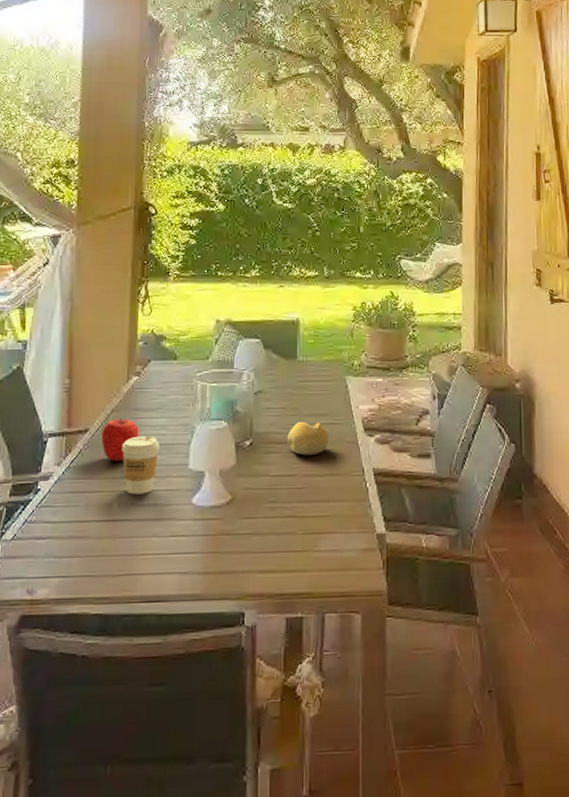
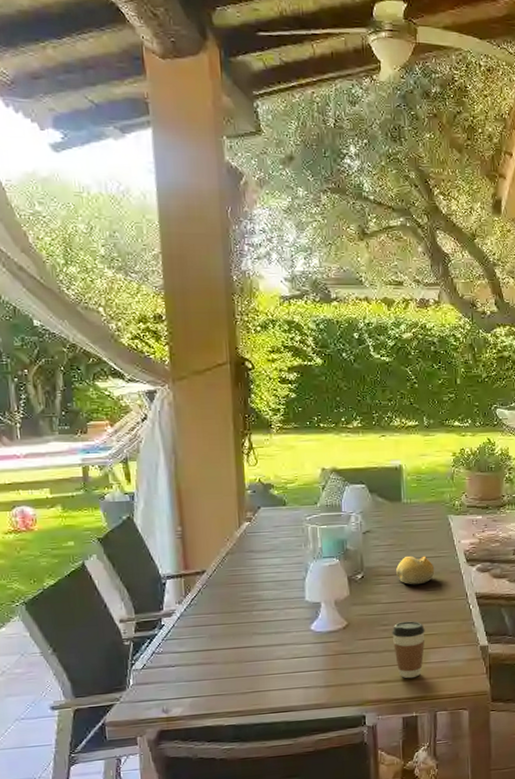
apple: present [101,418,139,461] -> none [218,559,255,597]
coffee cup: present [122,436,159,495] -> none [240,574,276,625]
coffee cup: none [279,499,316,570] -> present [392,621,425,679]

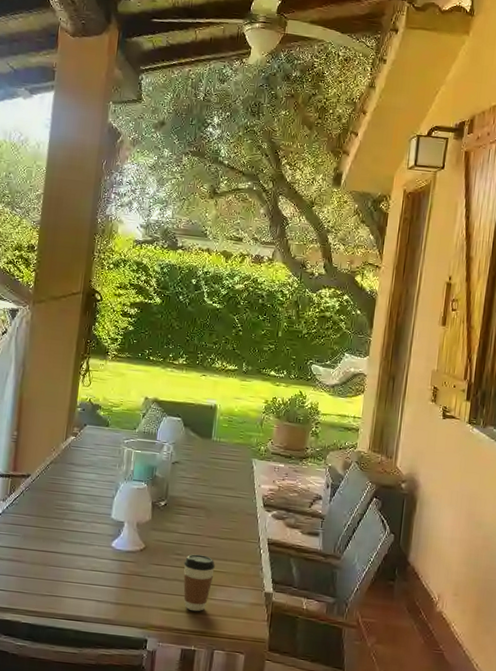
bread roll: present [395,555,435,585] -> none [196,491,233,521]

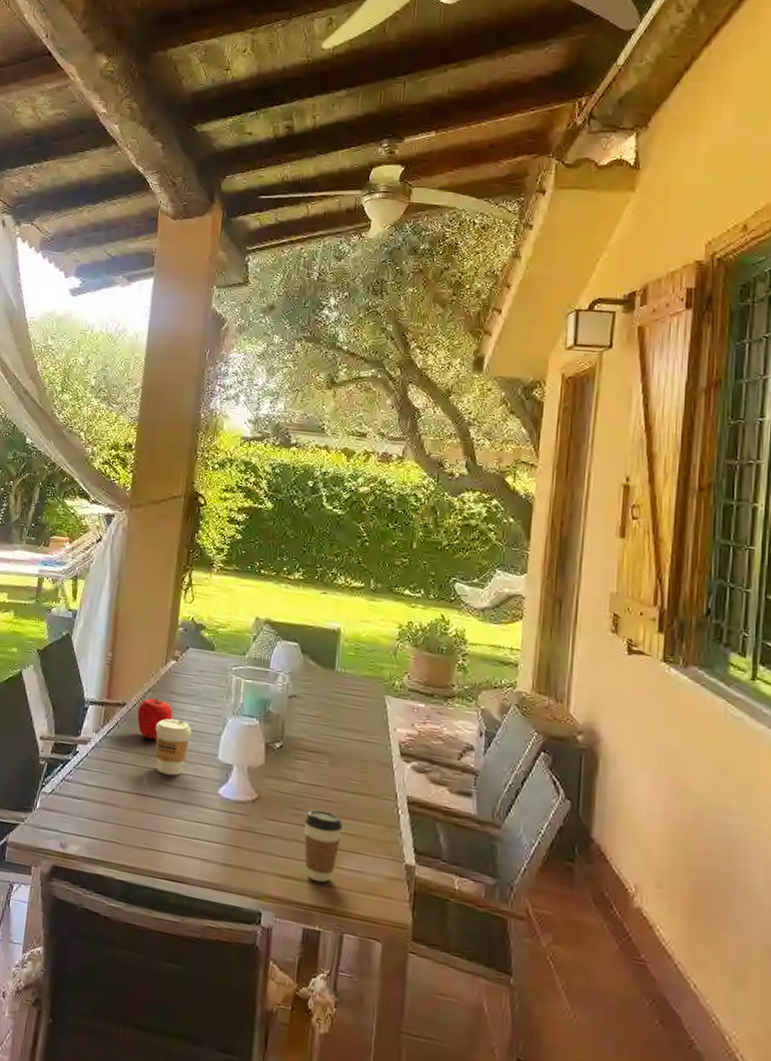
apple: none [40,469,73,504] -> present [137,698,173,740]
coffee cup: none [56,485,88,534] -> present [155,718,191,776]

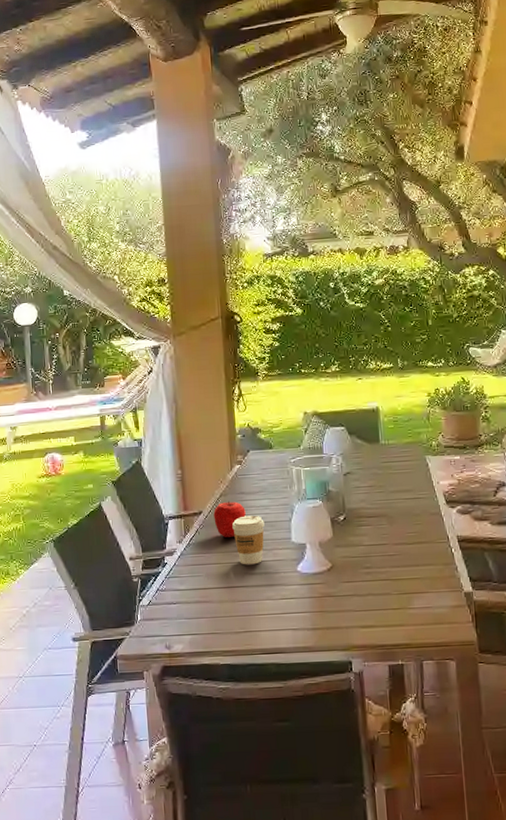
coffee cup: present [304,809,343,883] -> none [374,564,408,624]

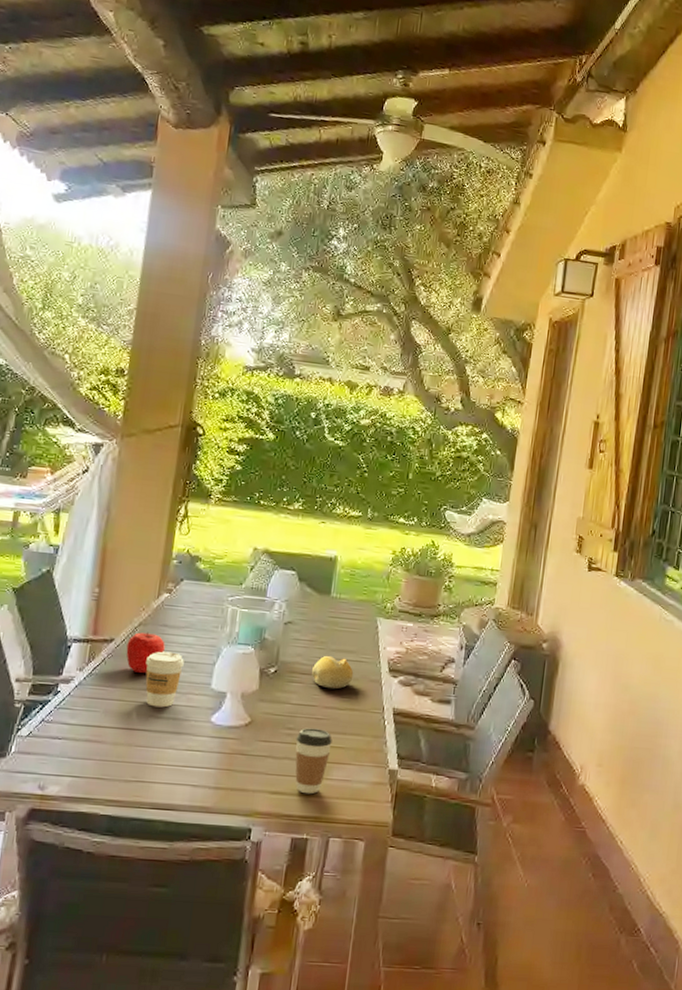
coffee cup: none [374,564,408,624] -> present [295,728,333,795]
bread roll: none [376,497,415,527] -> present [311,655,354,690]

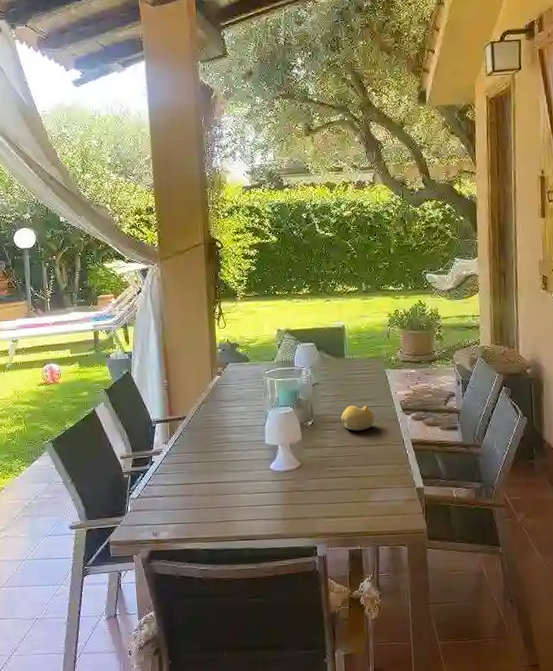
apple: present [126,632,165,673] -> none [196,407,225,439]
coffee cup: present [145,651,184,708] -> none [212,420,241,464]
coffee cup: present [295,728,333,795] -> none [338,463,368,515]

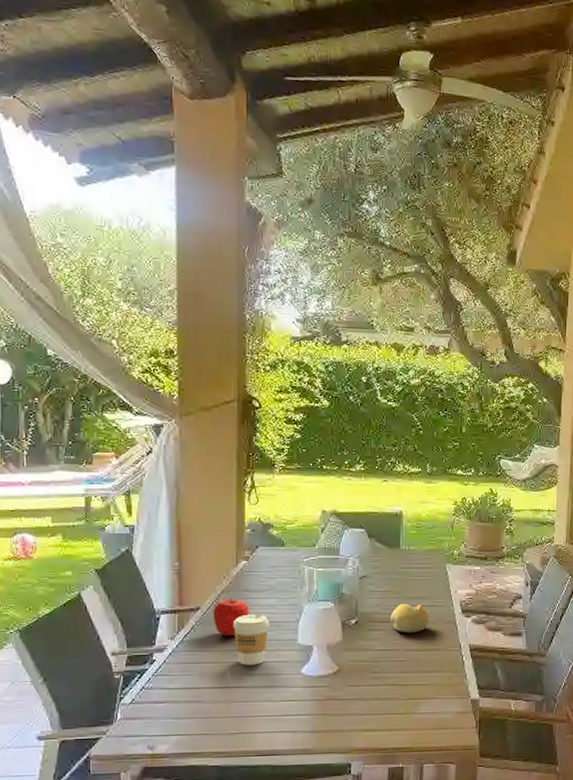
apple: none [196,407,225,439] -> present [213,598,249,636]
coffee cup: none [212,420,241,464] -> present [233,614,269,665]

